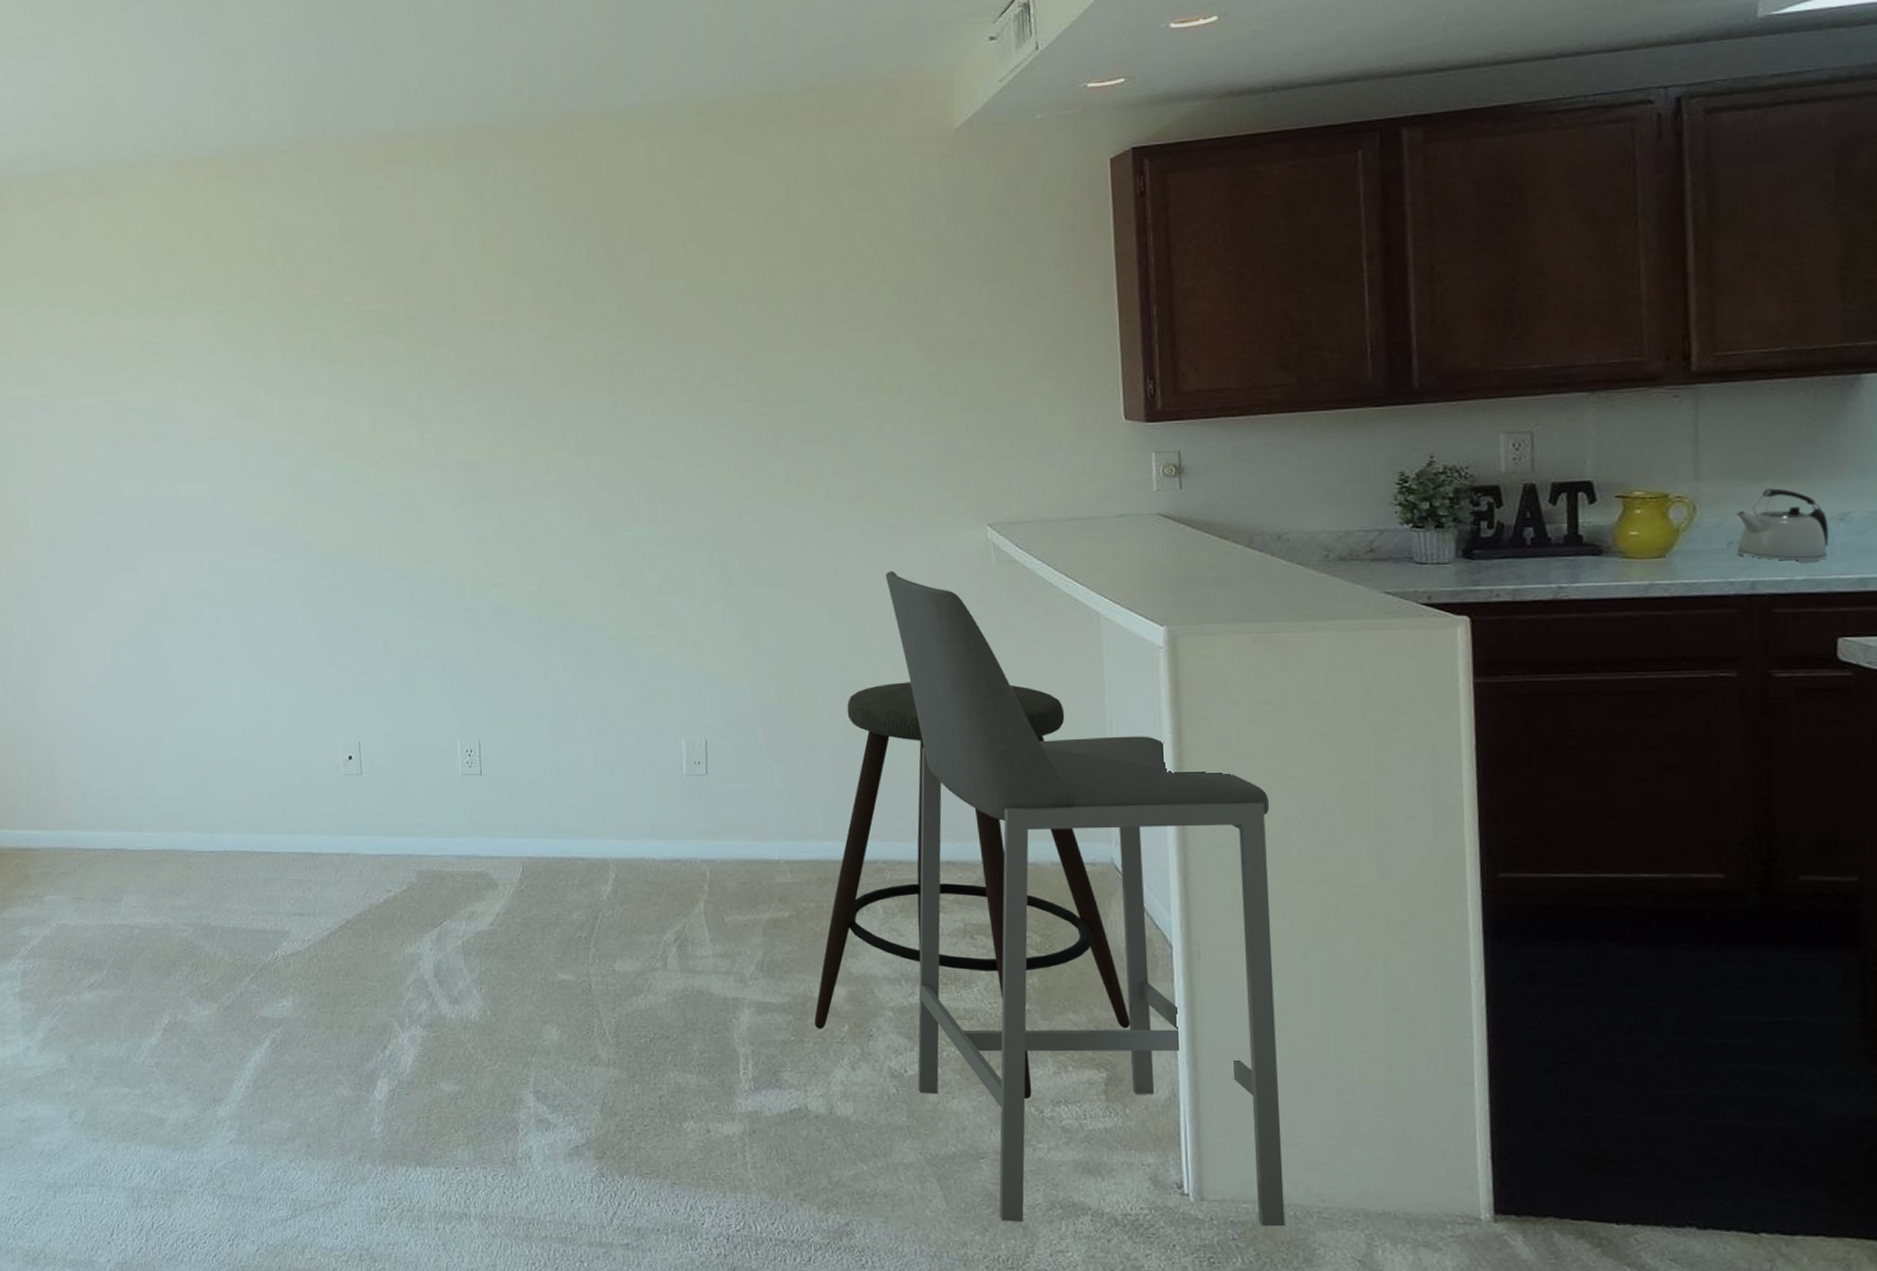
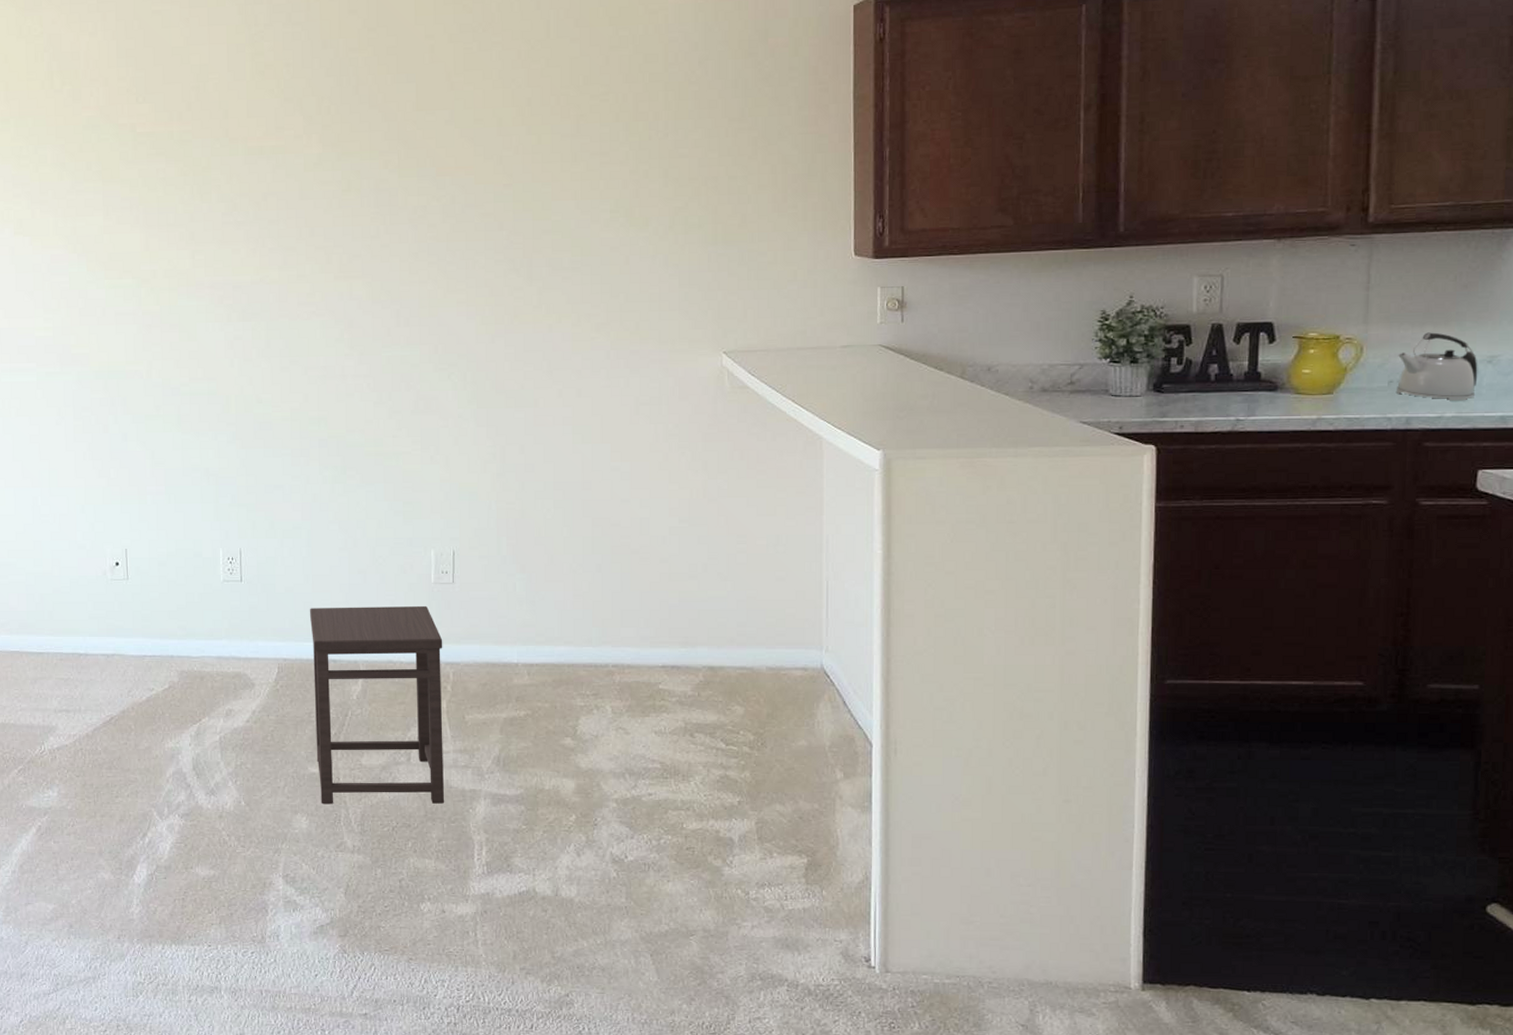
side table: none [554,798,706,1013] -> present [309,605,445,804]
bar stool: present [815,682,1130,1099] -> none [545,499,831,882]
bar stool: present [885,571,1285,1227] -> none [626,394,967,995]

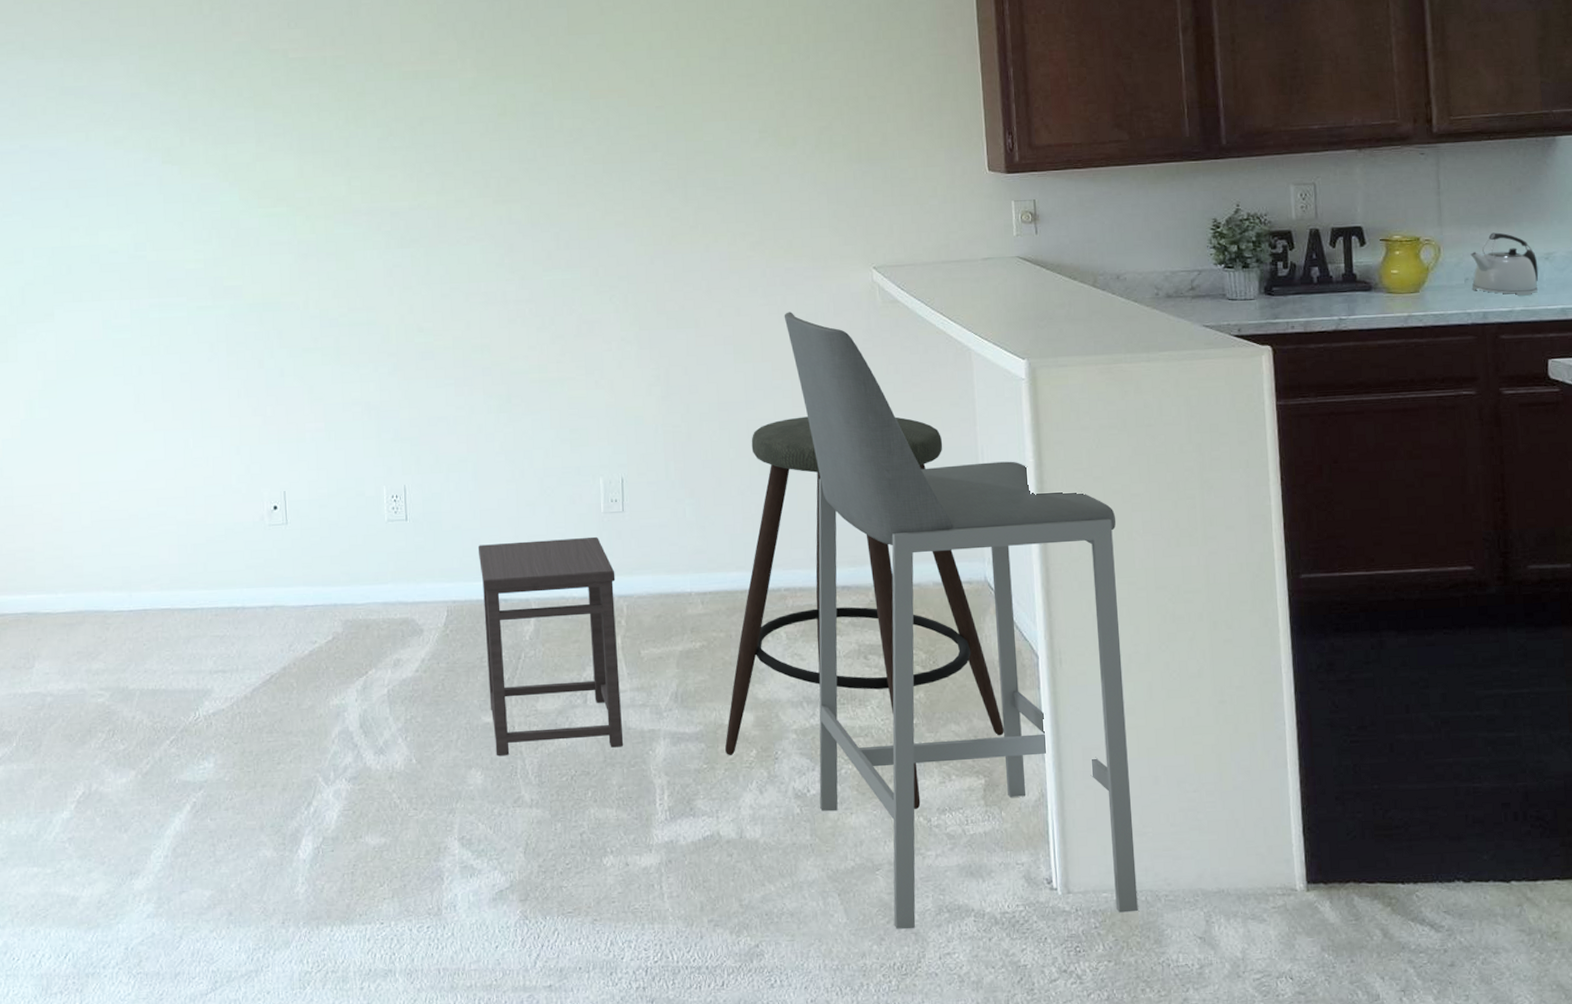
bar stool: none [545,499,831,882] -> present [725,416,1004,809]
bar stool: none [626,394,967,995] -> present [784,312,1138,930]

